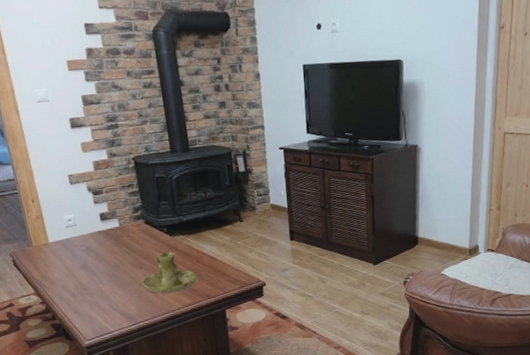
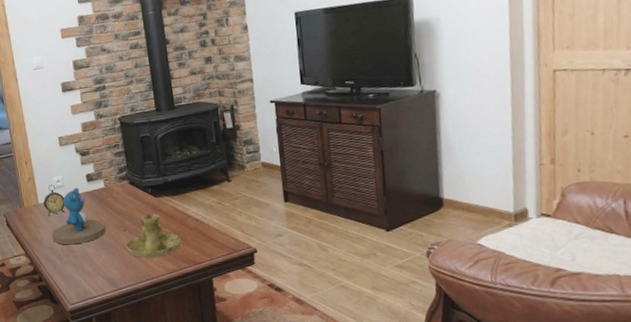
alarm clock: none [53,223,78,255] -> present [43,184,65,216]
teddy bear: none [64,227,121,284] -> present [51,188,105,245]

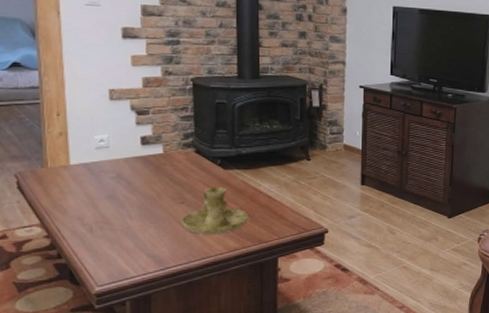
alarm clock: present [43,184,65,216] -> none [77,144,108,181]
teddy bear: present [51,188,105,245] -> none [82,151,157,216]

